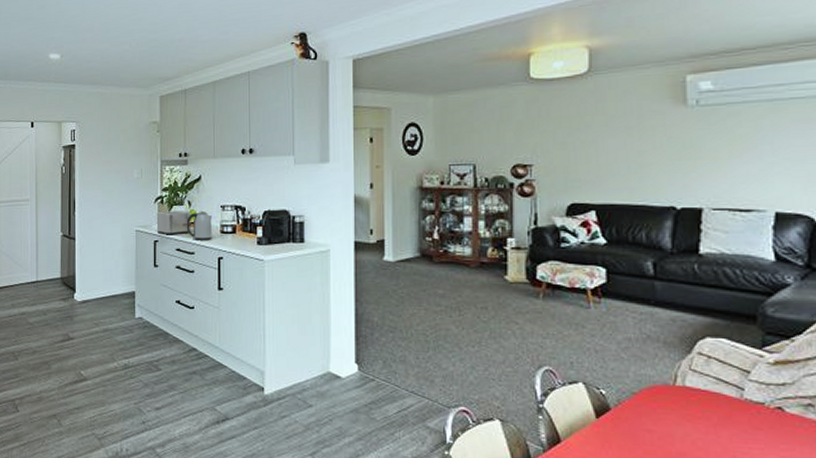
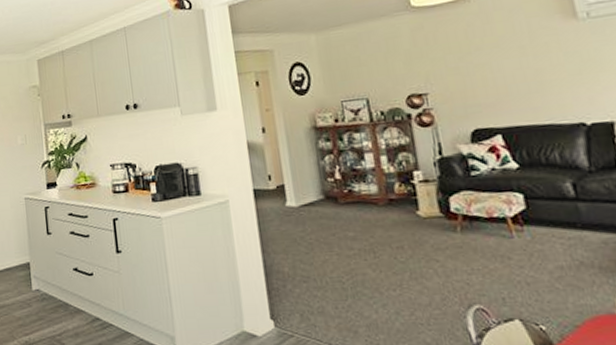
toaster: present [156,211,191,235] -> none [44,173,82,201]
kettle: present [186,212,212,241] -> none [76,172,105,204]

